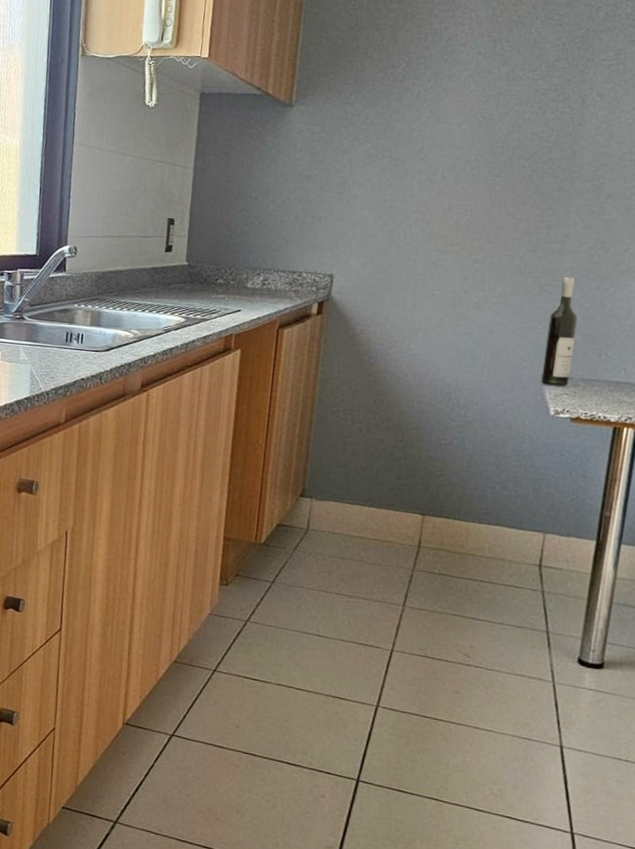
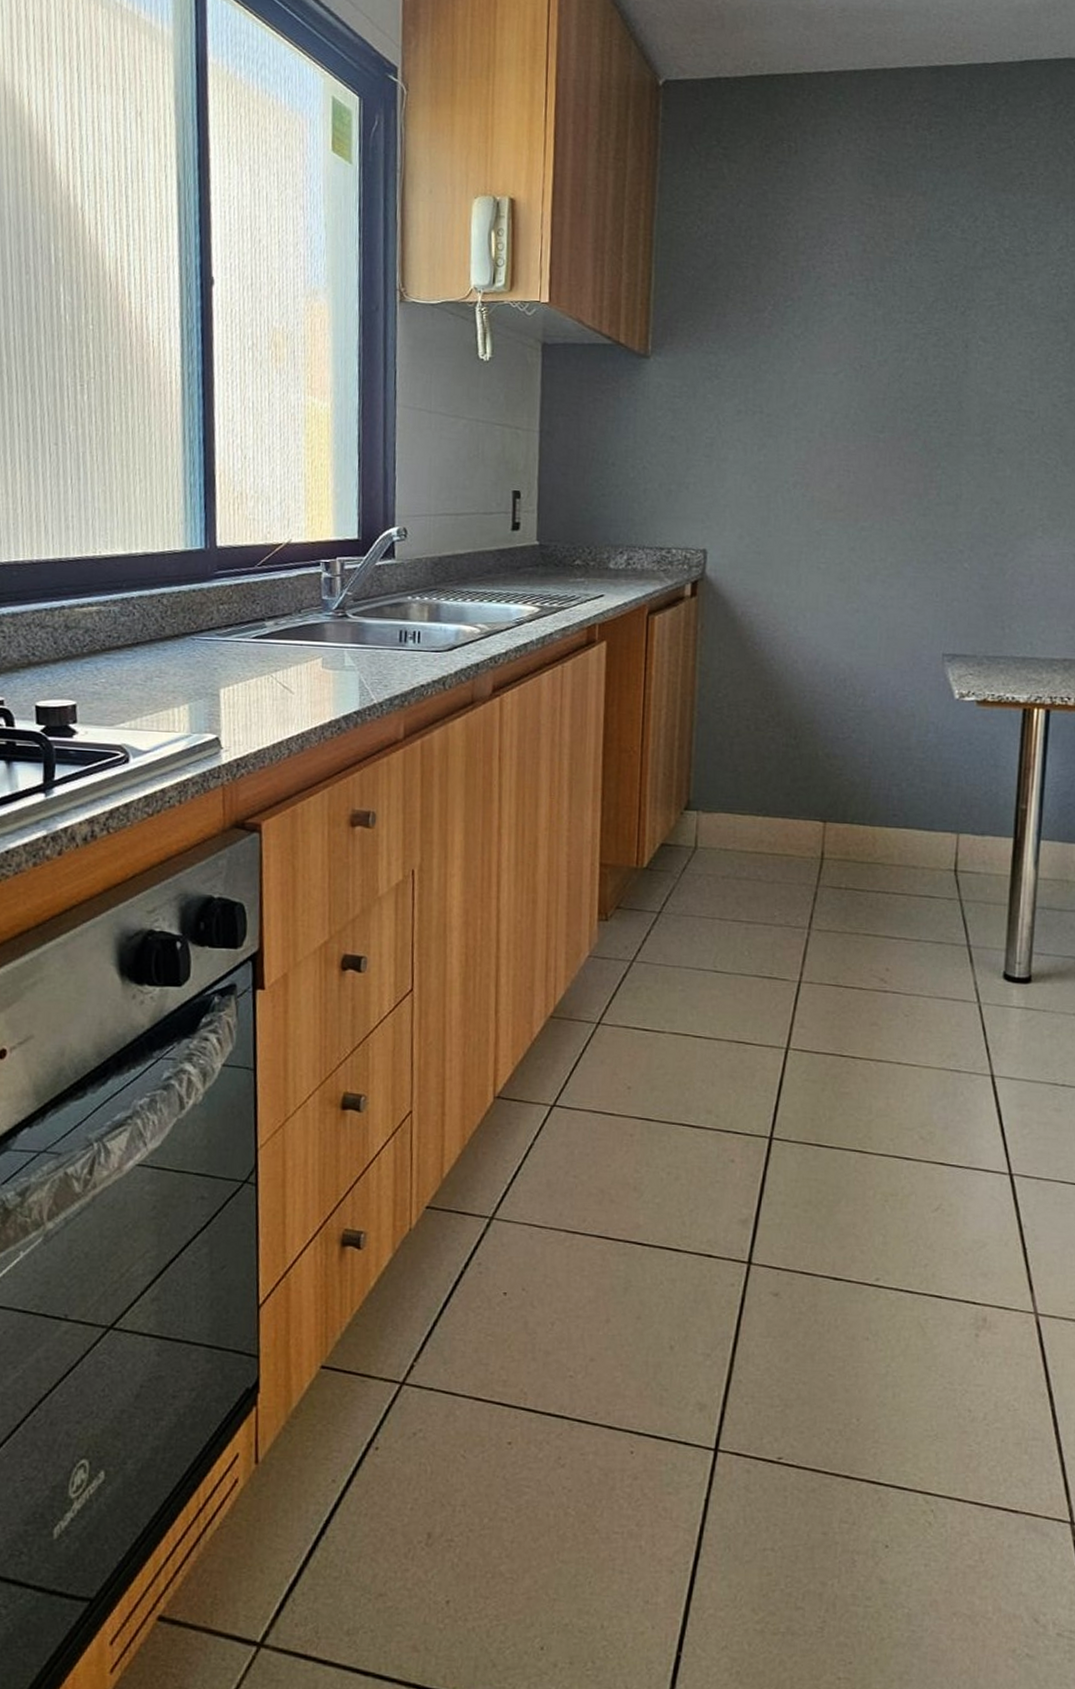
bottle: present [541,276,578,387] -> none [942,542,976,667]

